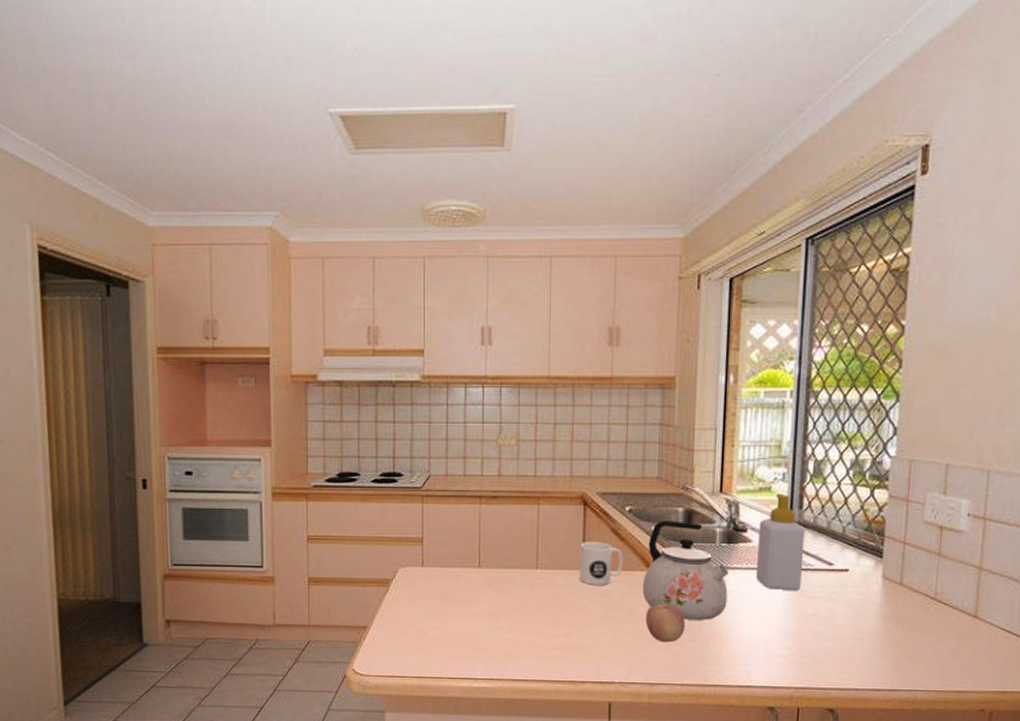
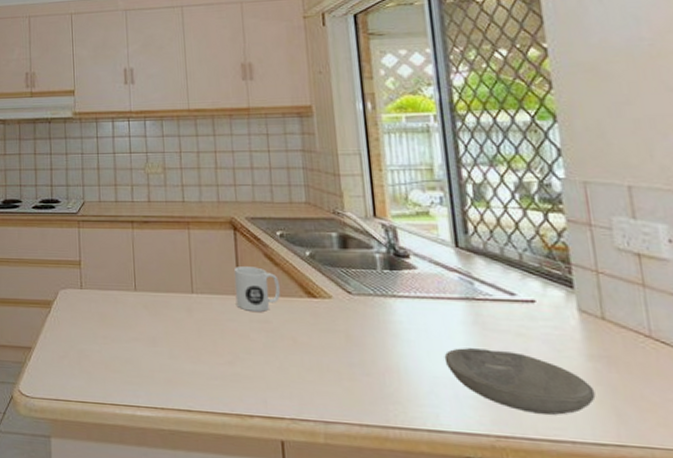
kettle: present [642,520,729,620] -> none [303,245,400,353]
fruit: present [645,603,686,643] -> none [310,332,356,377]
soap bottle: present [756,493,805,591] -> none [422,217,482,324]
bowl: none [763,613,882,668] -> present [444,348,596,415]

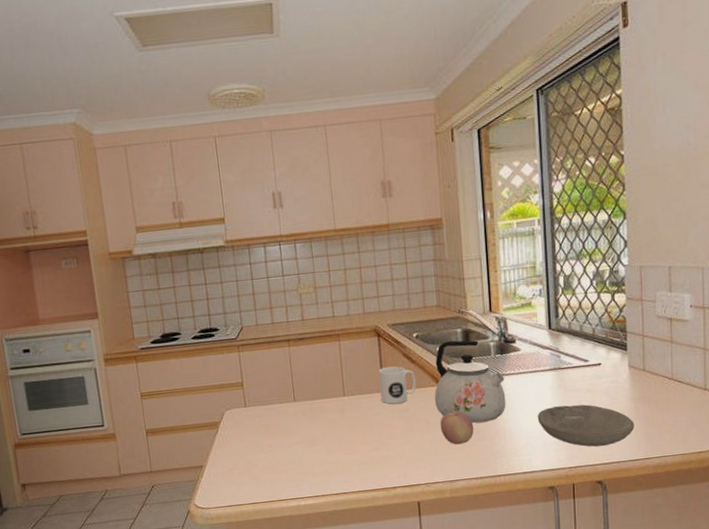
kettle: none [303,245,400,353] -> present [434,340,506,423]
fruit: none [310,332,356,377] -> present [440,411,474,445]

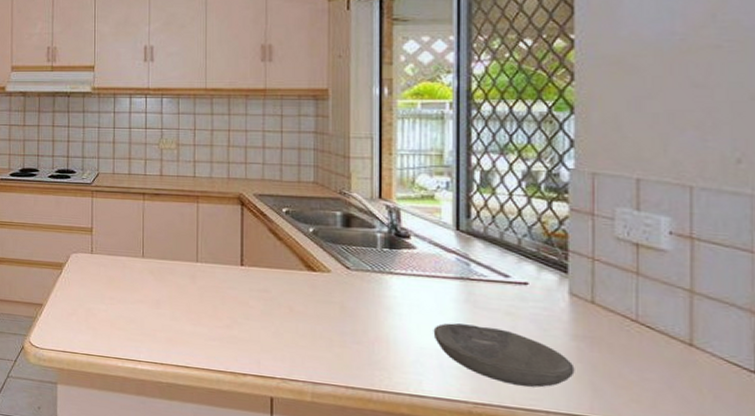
mug: present [378,366,417,404] -> none [238,239,282,282]
kettle: present [434,340,506,423] -> none [301,223,392,324]
fruit: present [440,411,474,445] -> none [306,303,348,343]

